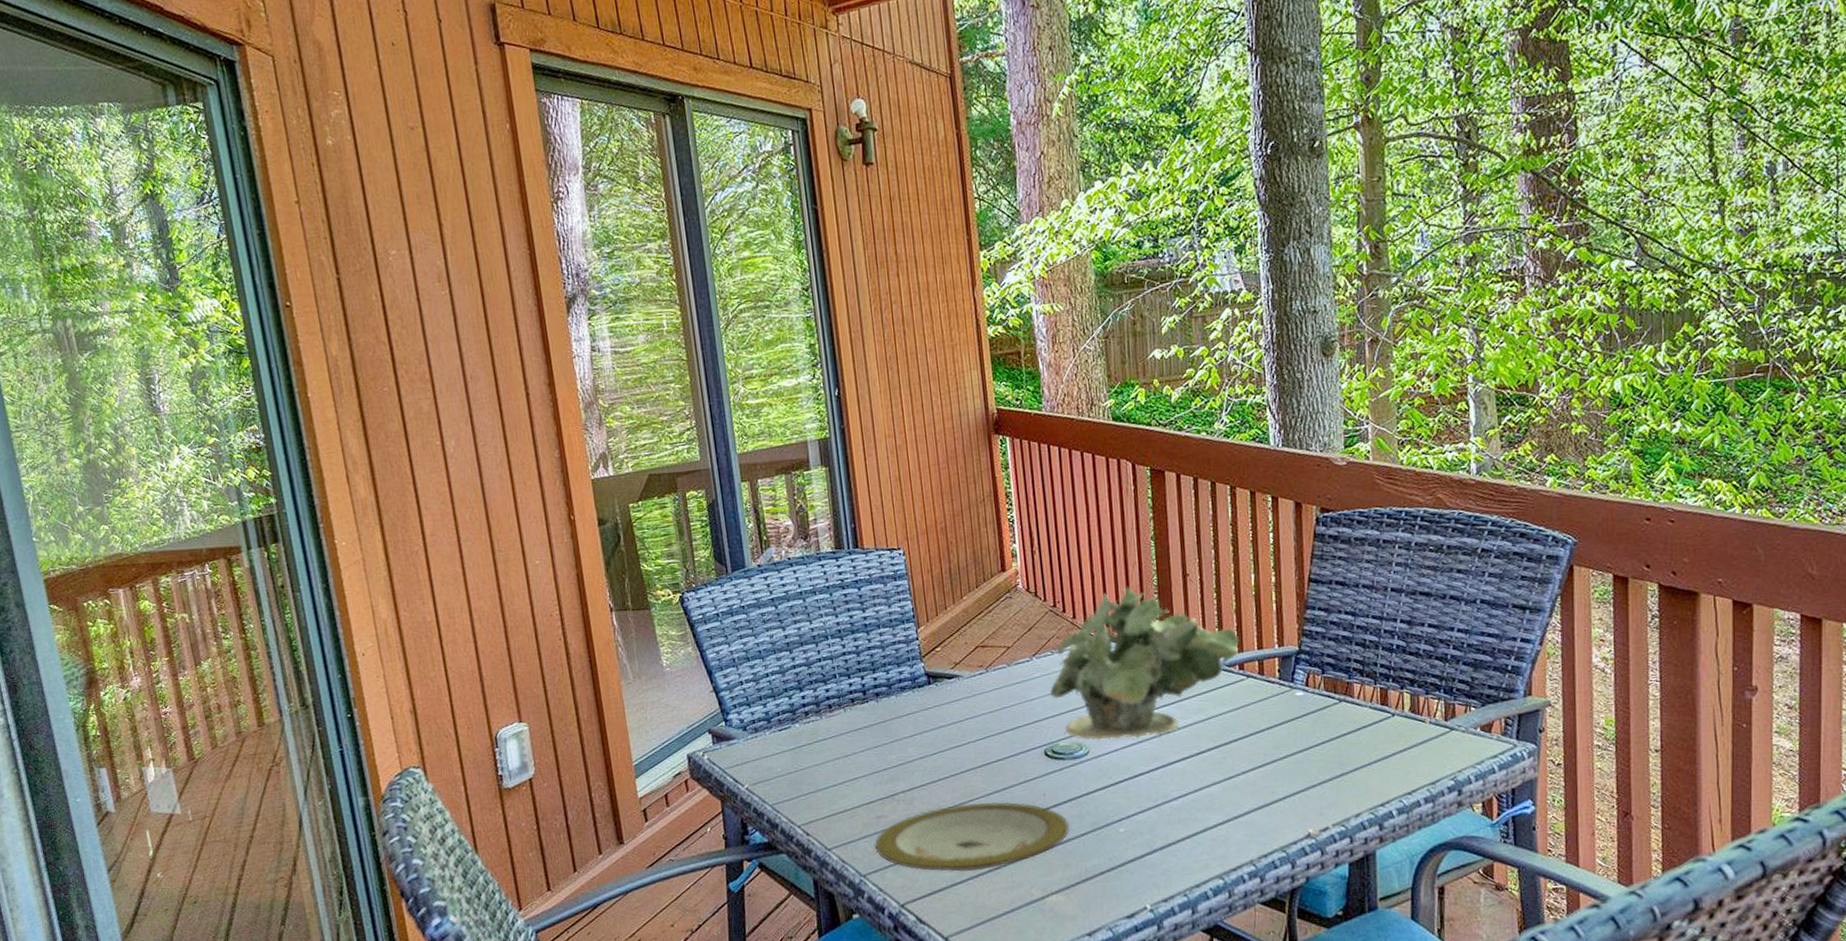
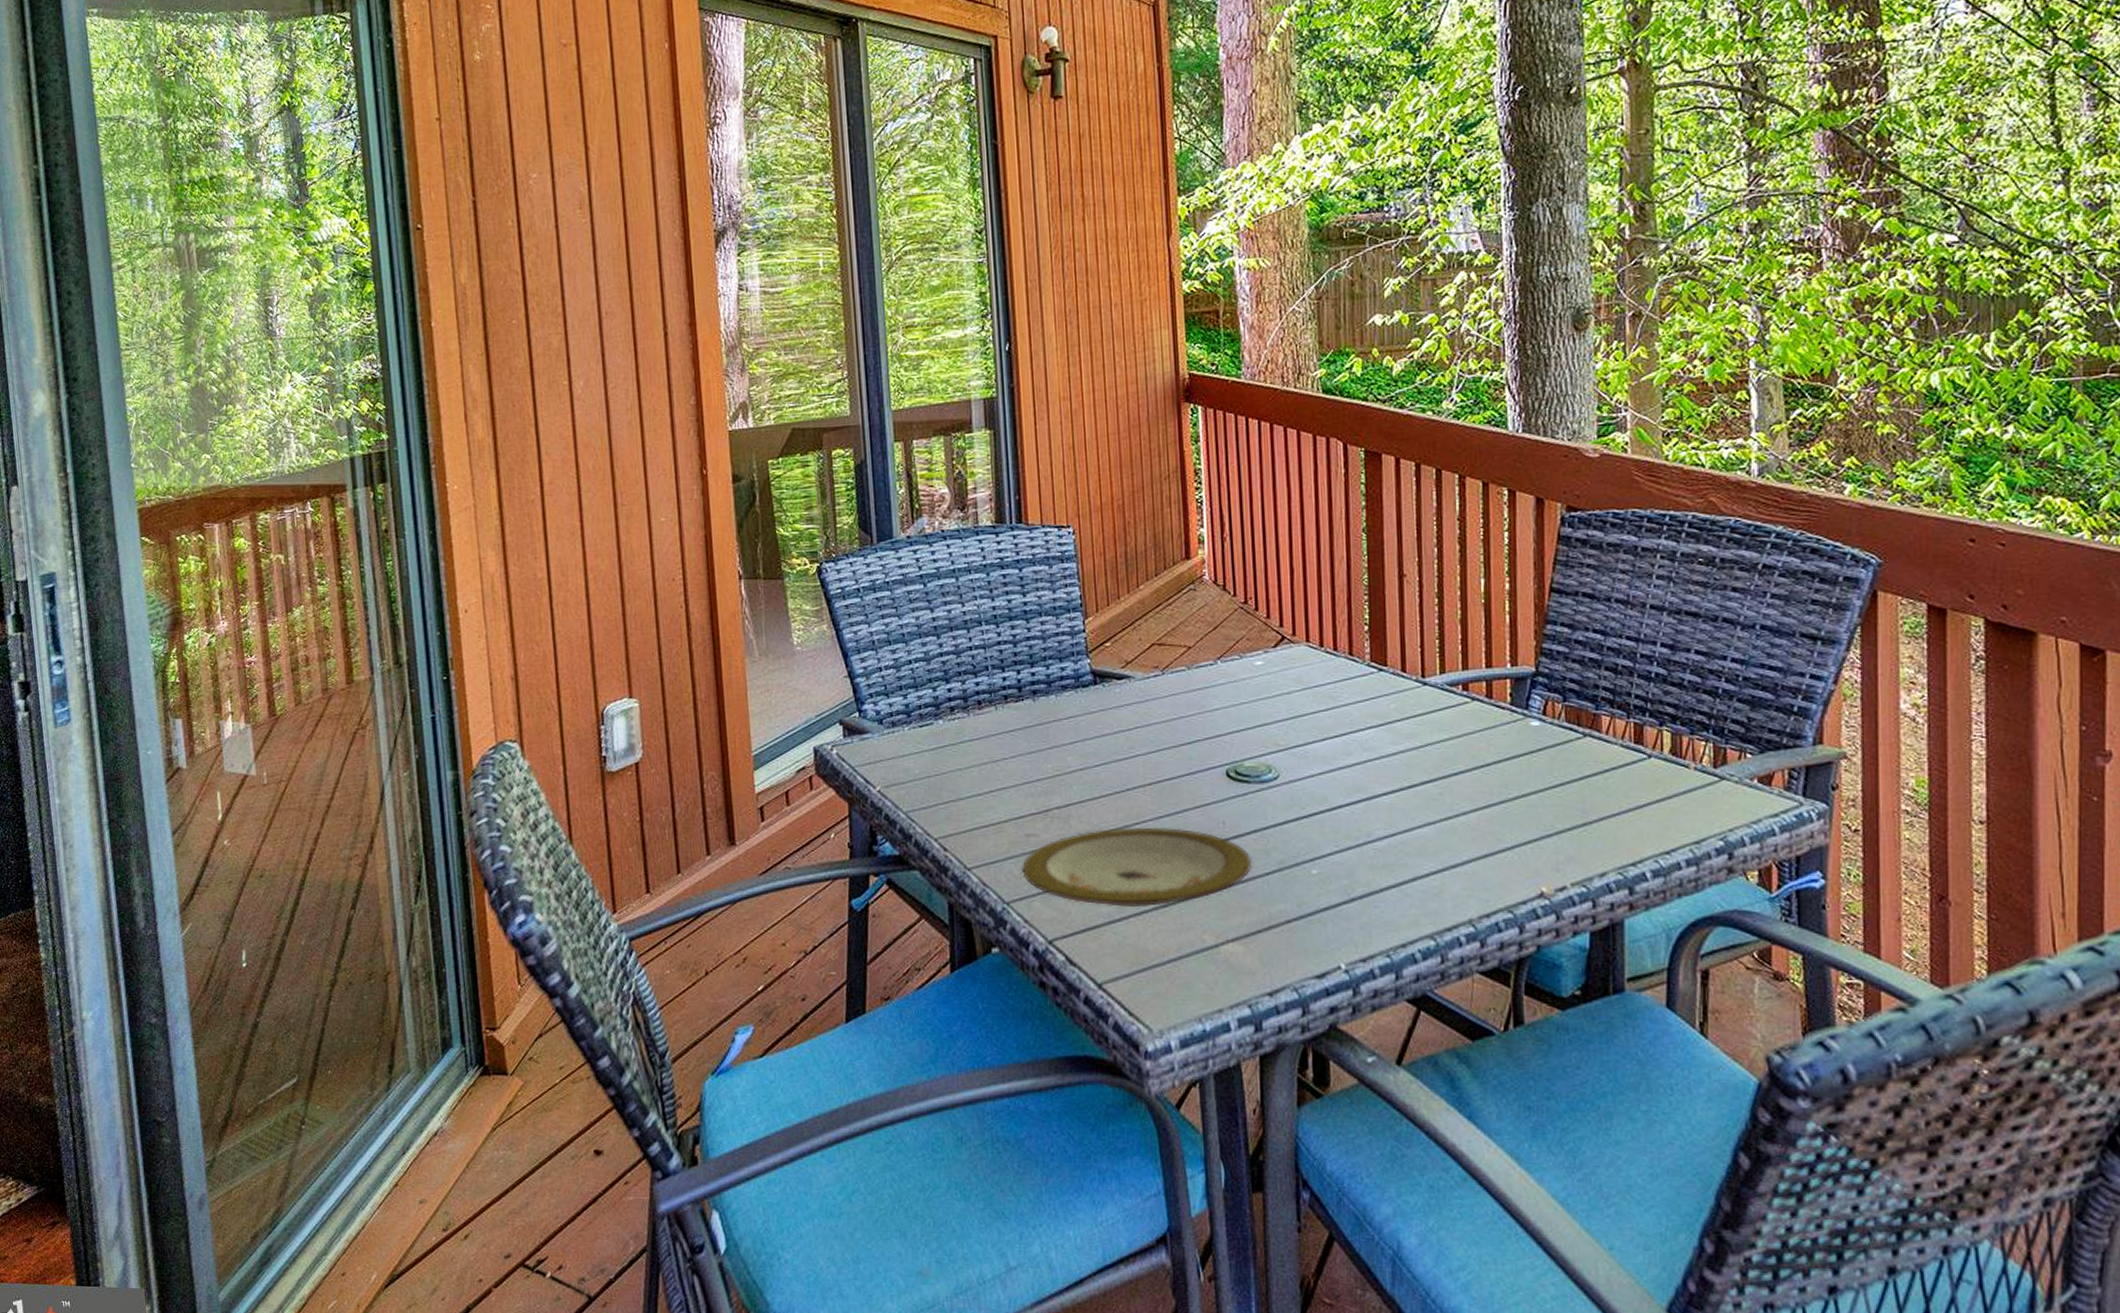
potted plant: present [1050,587,1240,741] -> none [1236,585,1465,763]

